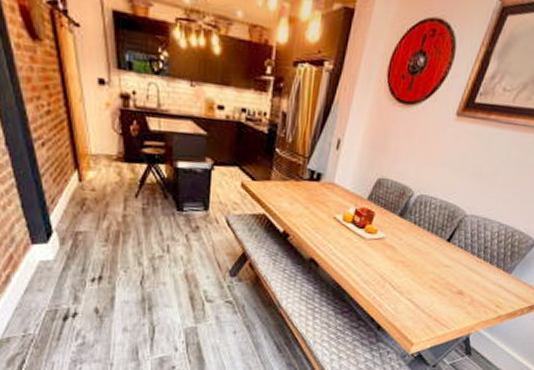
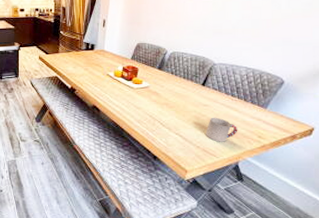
cup: none [440,281,477,311] -> present [205,117,238,142]

